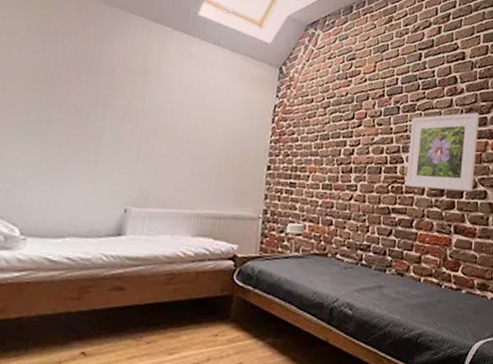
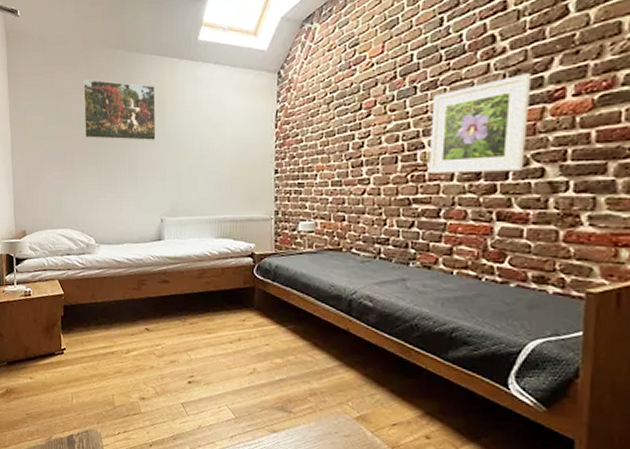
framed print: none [27,22,139,115] -> present [82,79,156,141]

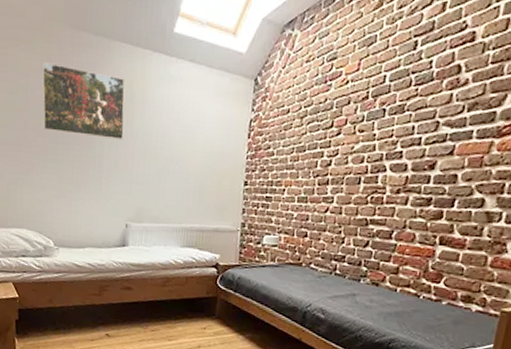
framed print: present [429,73,532,173] -> none [387,107,487,201]

